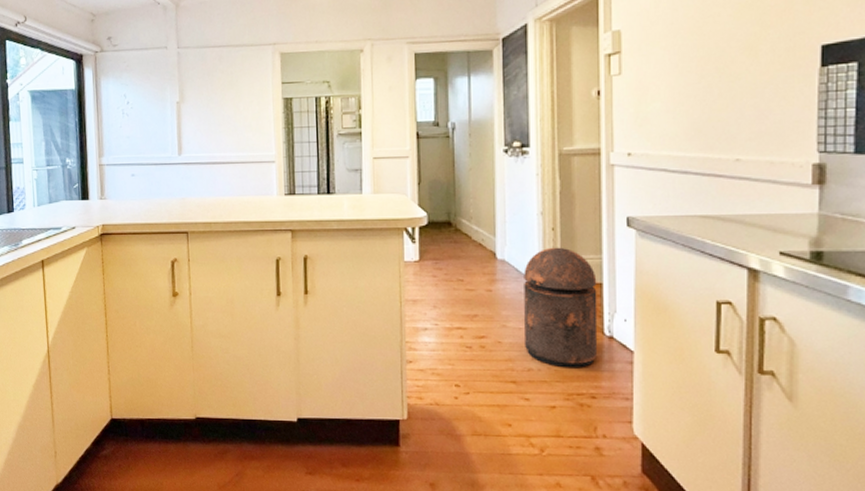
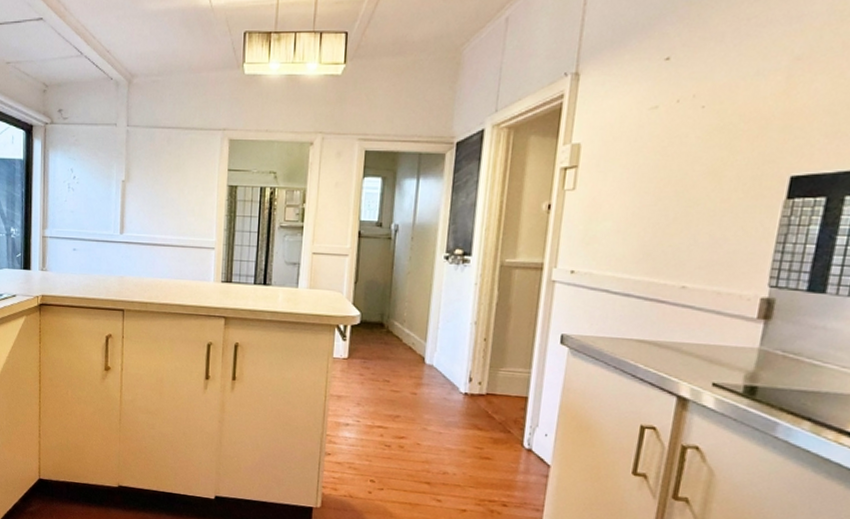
trash can: present [523,247,598,368] -> none [442,357,523,476]

